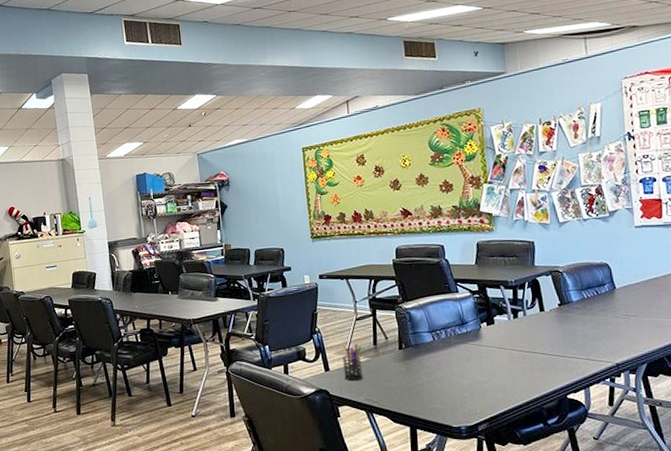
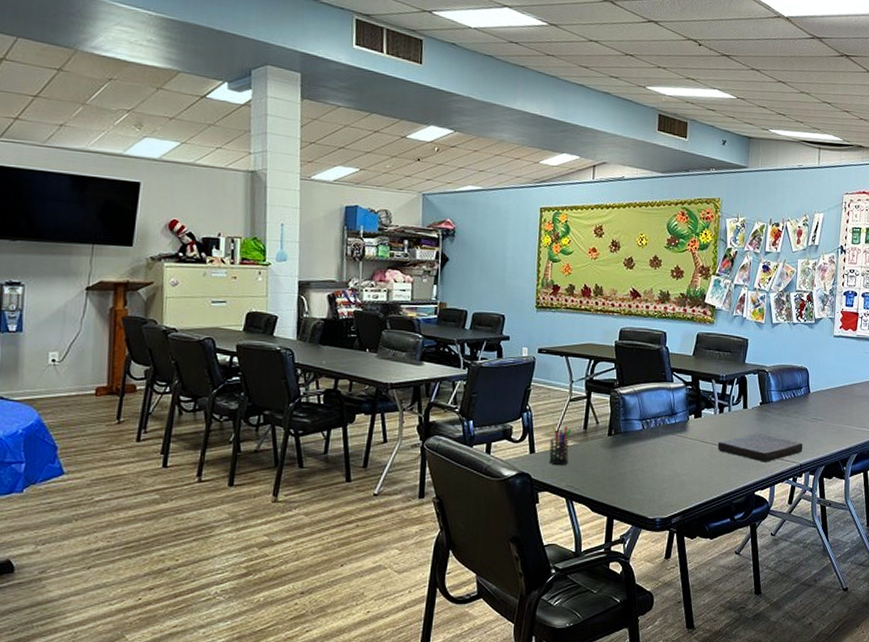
book: none [516,334,618,364] -> present [717,433,803,462]

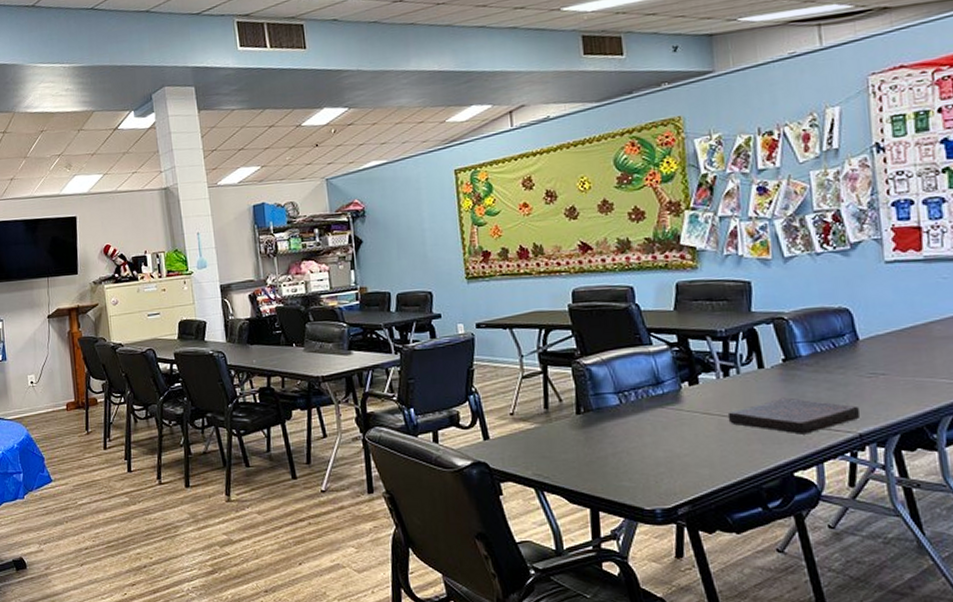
pen holder: present [549,426,571,466] -> none [504,407,531,452]

